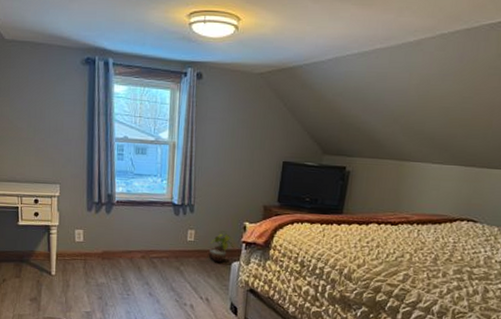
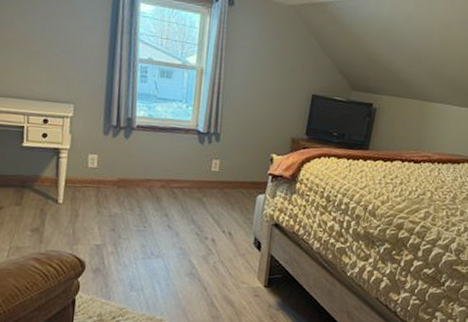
potted plant: present [208,231,235,263] -> none [233,162,261,196]

